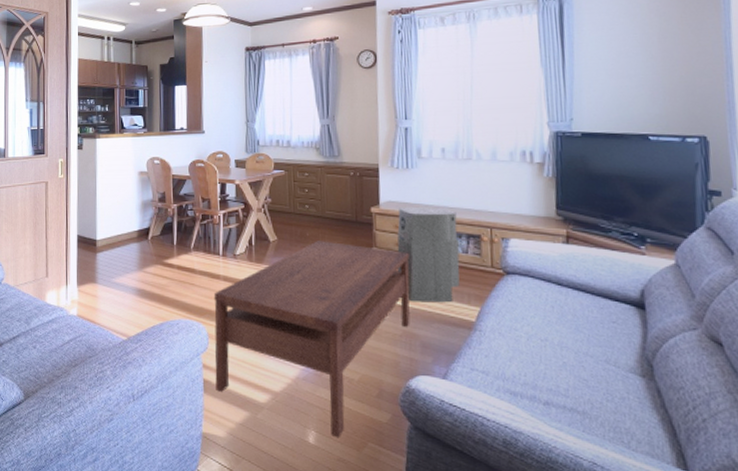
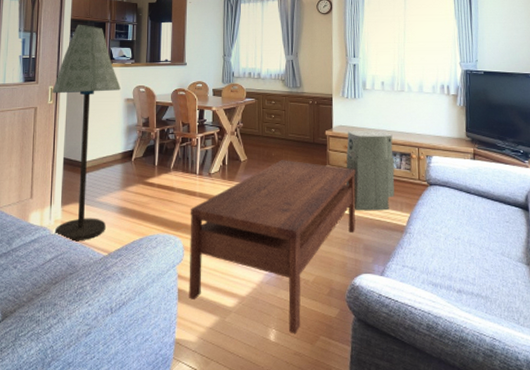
floor lamp: none [62,91,133,324] -> present [52,24,121,242]

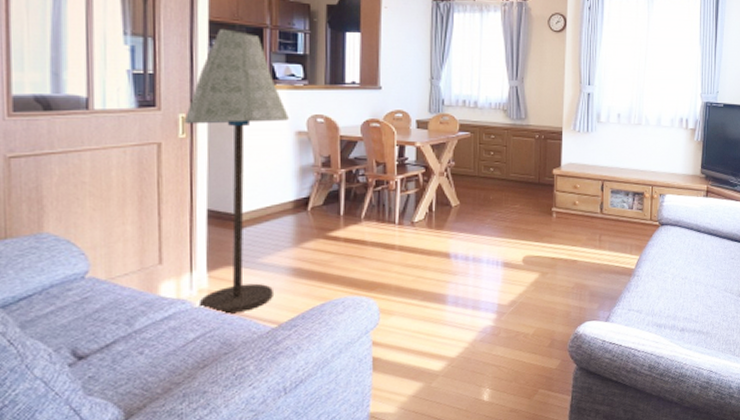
coffee table: present [189,160,356,334] -> none [386,203,584,391]
air purifier: present [345,130,395,211] -> none [573,168,626,256]

